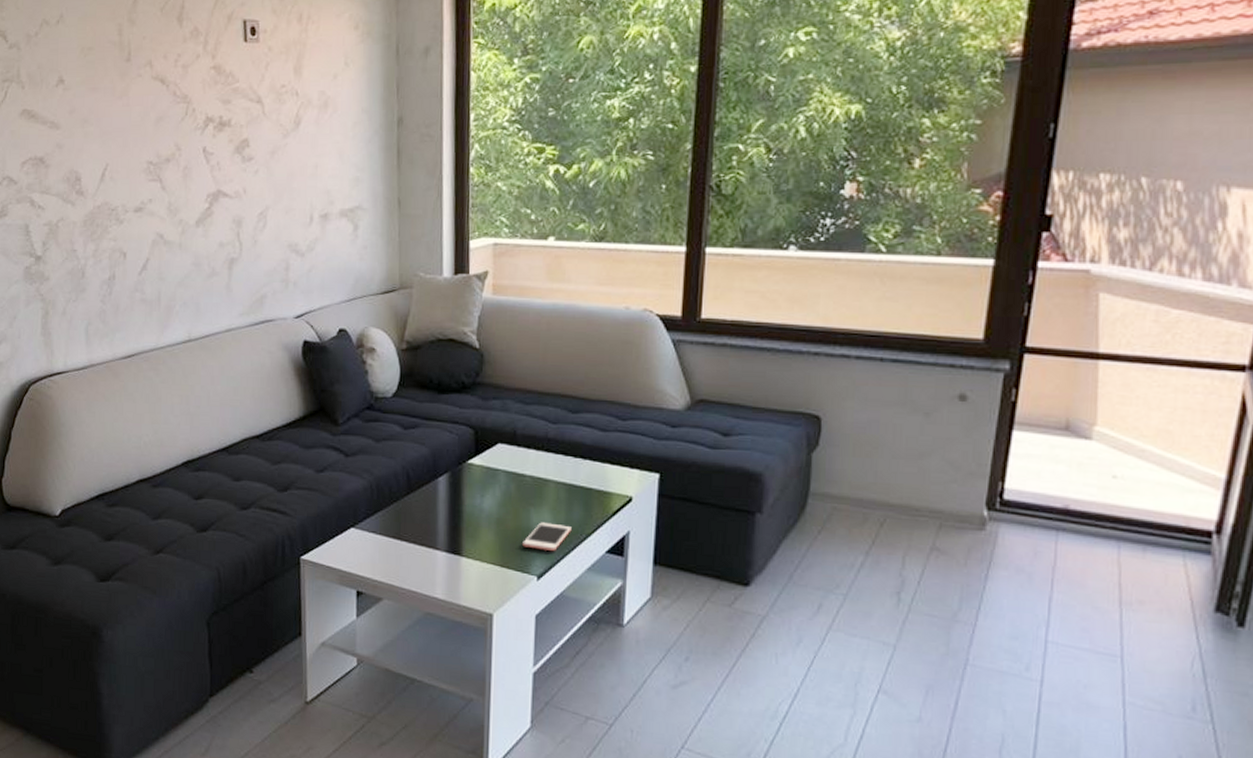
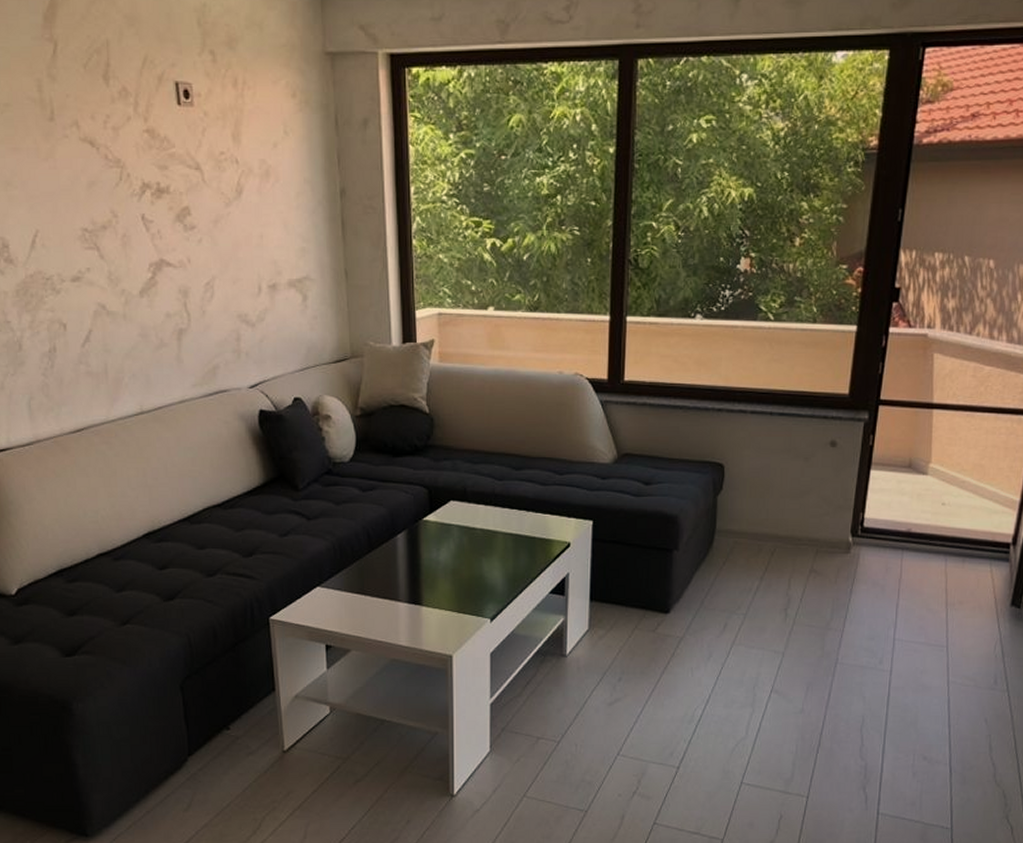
cell phone: present [522,522,572,551] -> none [476,570,519,595]

